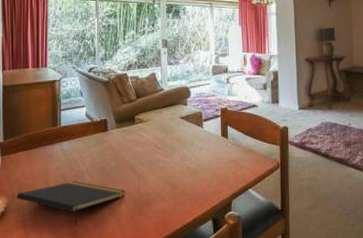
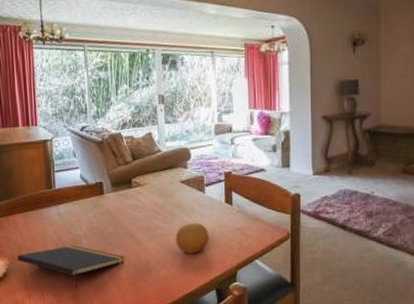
fruit: none [175,156,206,186] -> present [175,223,209,254]

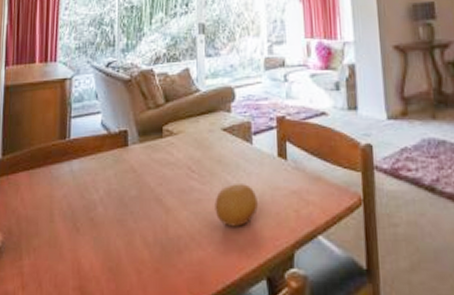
notepad: present [17,245,125,289] -> none [14,214,149,277]

